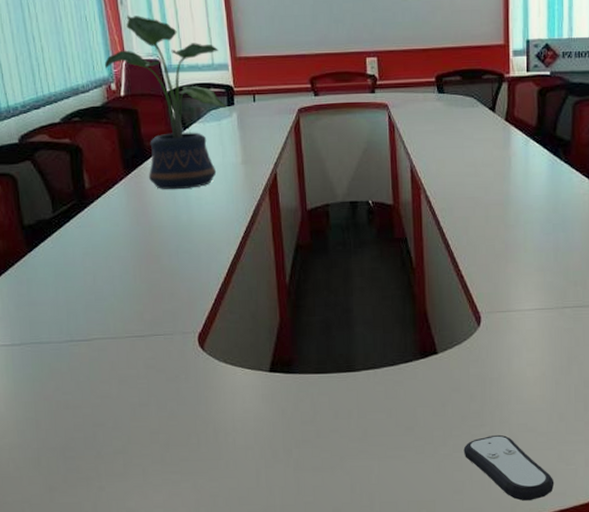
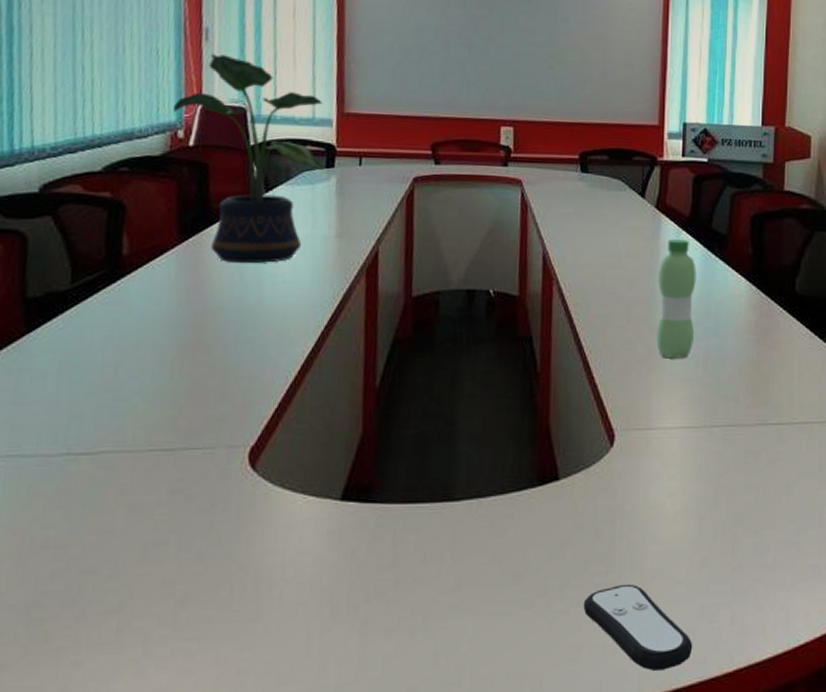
water bottle: none [510,147,544,252] -> present [656,239,697,359]

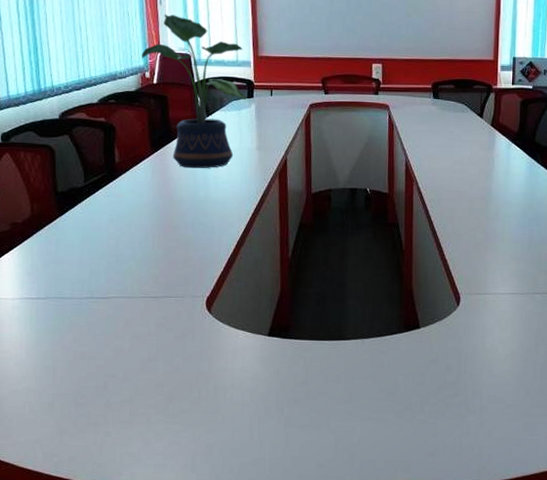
remote control: present [583,583,693,671] -> none [438,404,518,466]
water bottle: present [656,239,697,359] -> none [491,150,523,242]

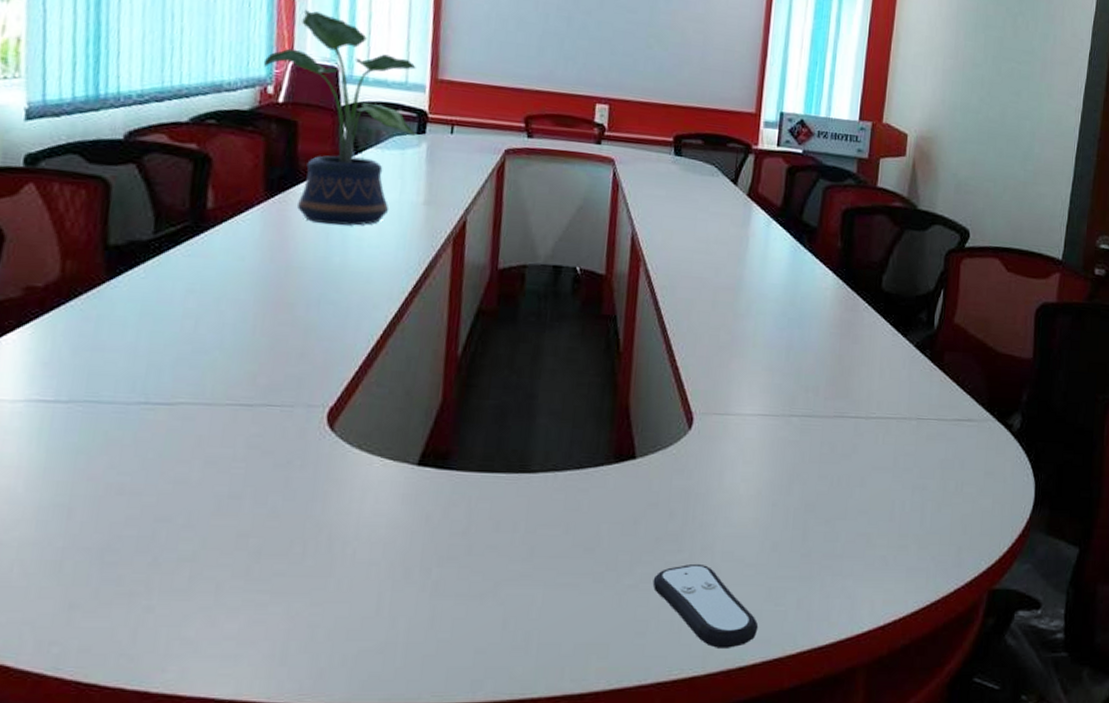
remote control: none [438,404,518,466] -> present [652,563,759,648]

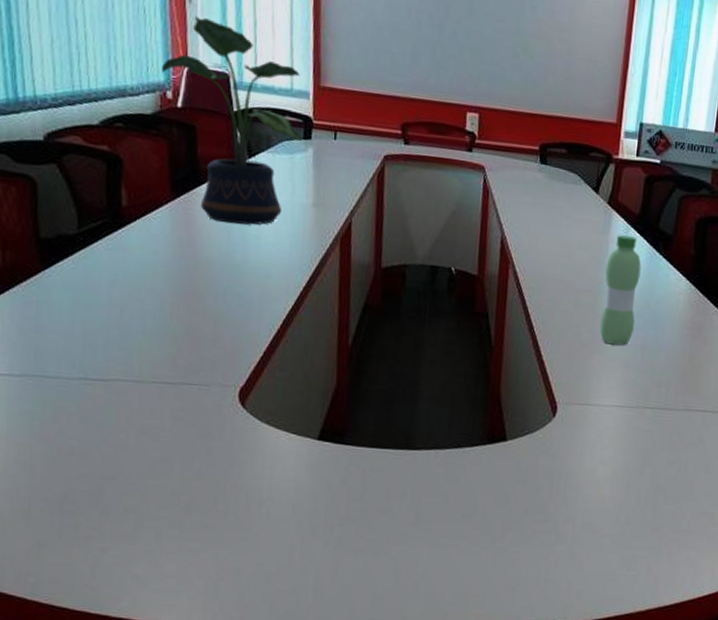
remote control: present [652,563,759,648] -> none [522,532,613,604]
water bottle: none [740,228,785,347] -> present [599,235,641,345]

